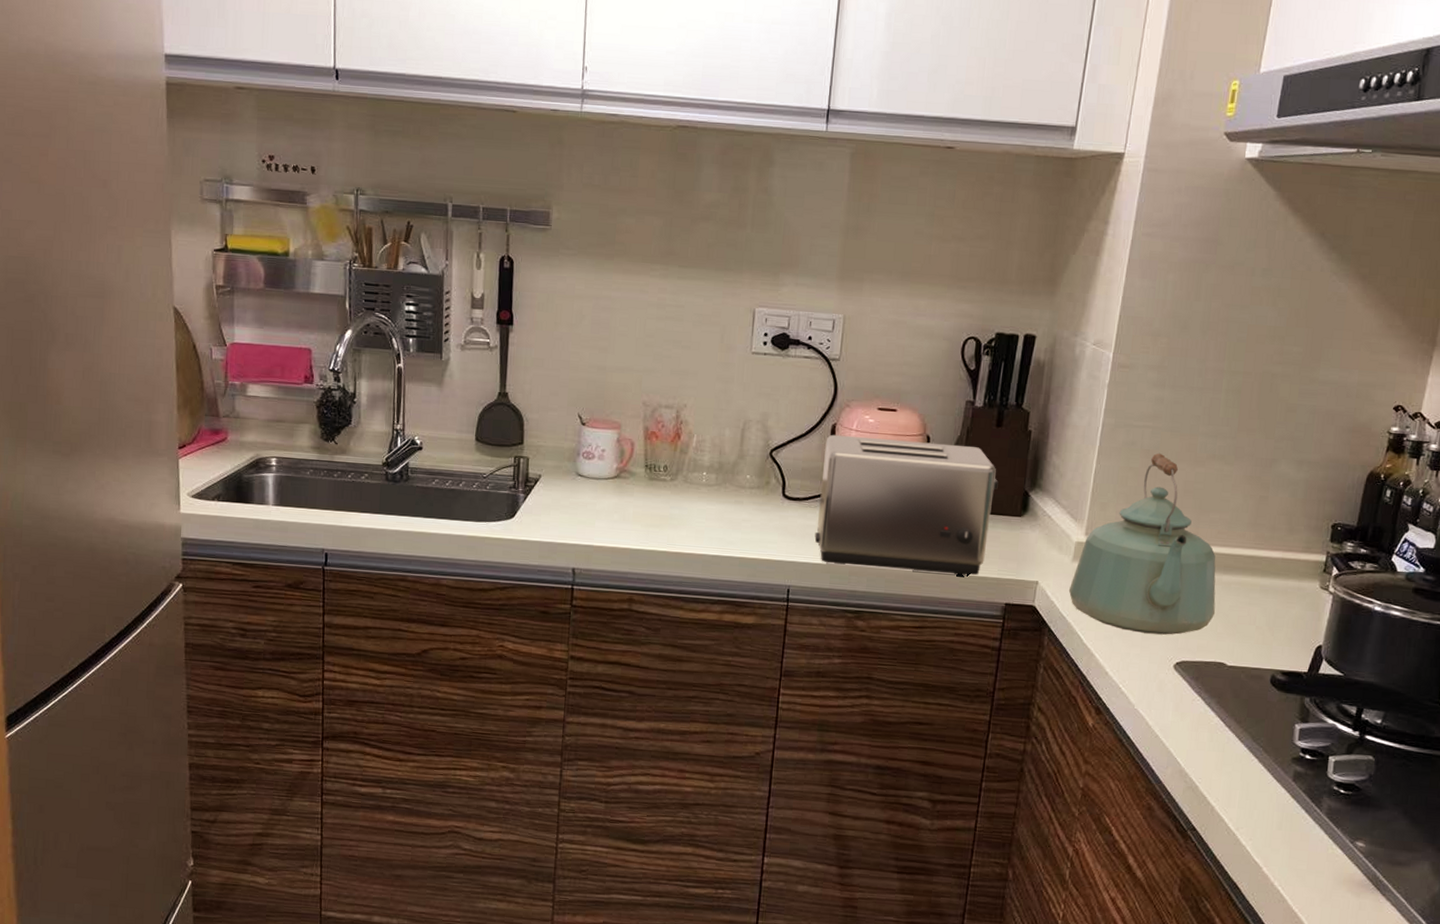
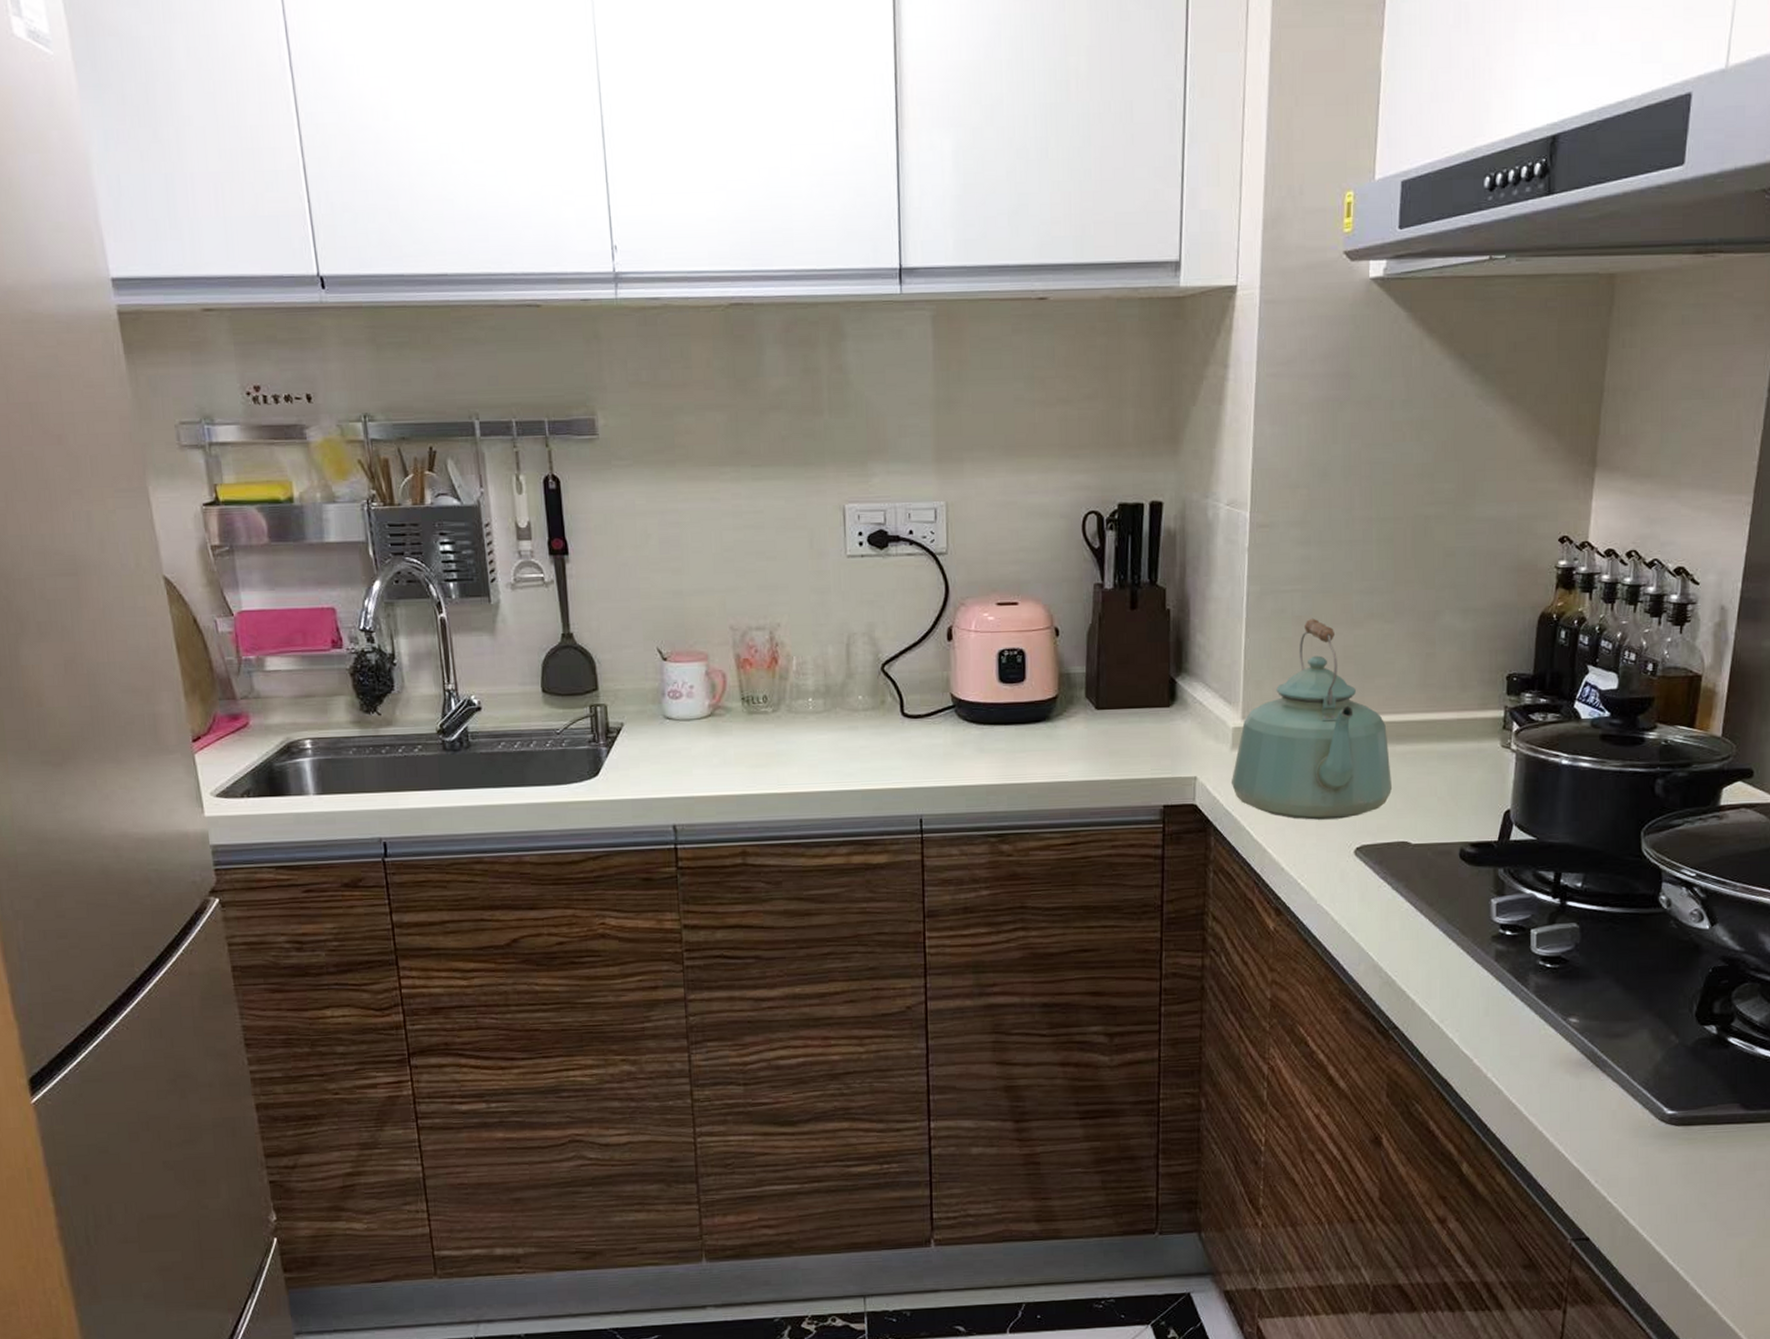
toaster: present [814,434,998,576] -> none [943,634,1140,784]

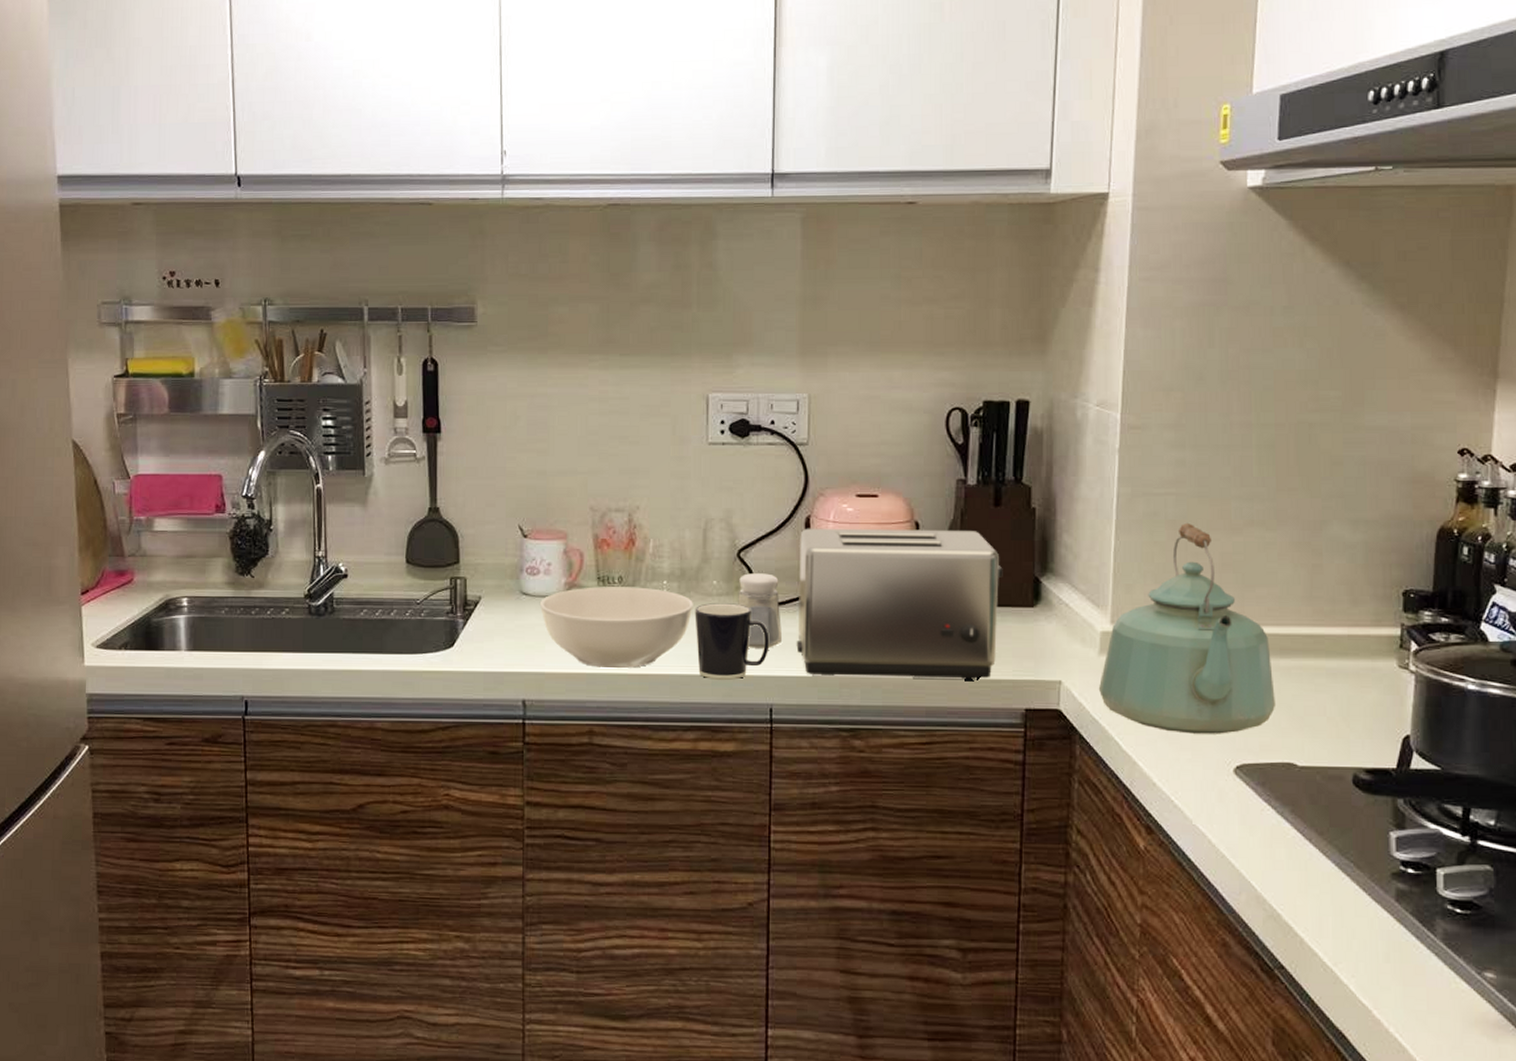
bowl: none [684,705,840,789] -> present [539,587,693,669]
mug: none [841,717,917,795] -> present [695,603,770,681]
salt shaker: none [884,686,929,761] -> present [738,573,782,648]
toaster: none [943,634,1140,784] -> present [796,528,1003,679]

